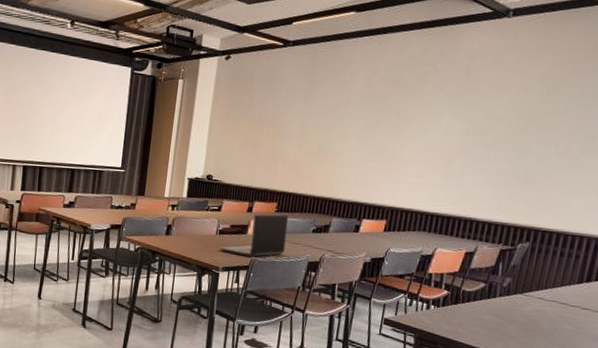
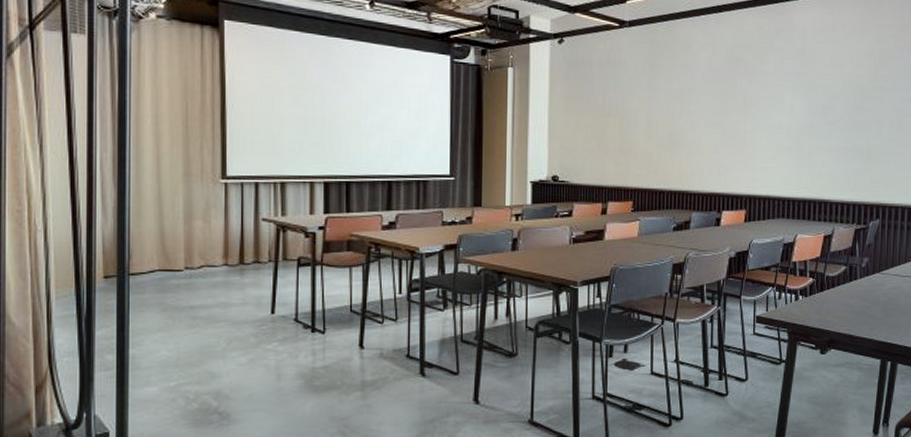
laptop computer: present [218,214,289,258] -> none [574,214,647,267]

